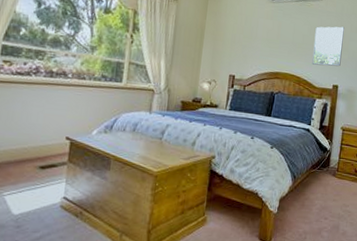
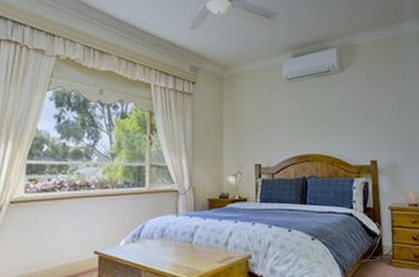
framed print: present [312,26,345,67] -> none [341,96,376,141]

